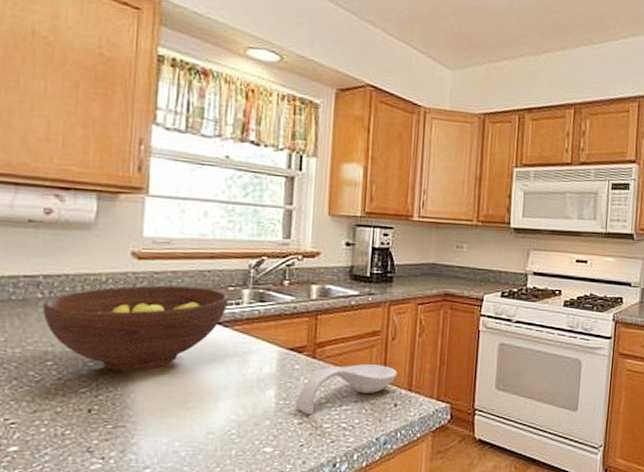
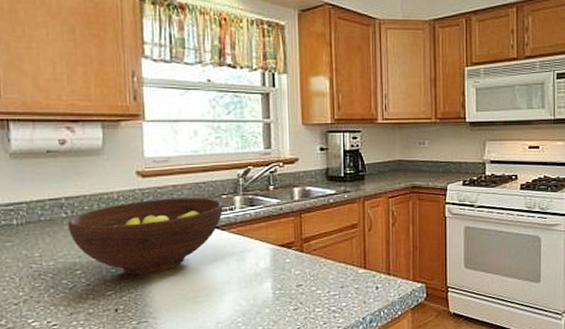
spoon rest: present [295,364,398,415] -> none [289,254,377,302]

